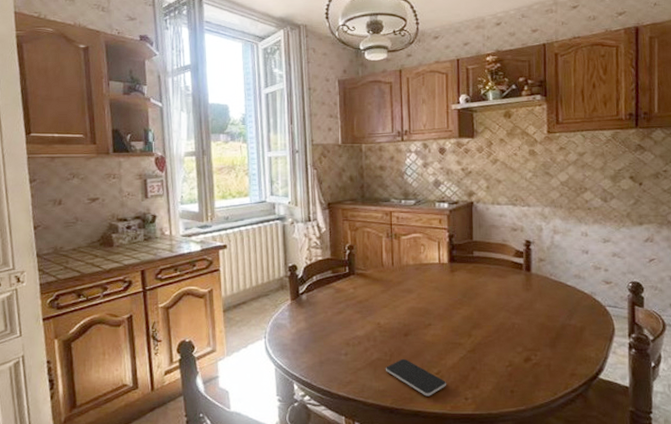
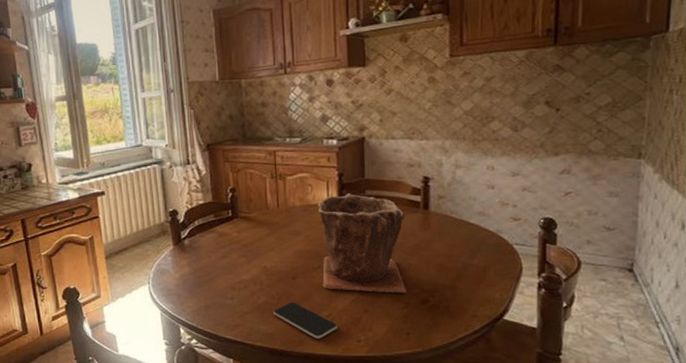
plant pot: none [429,254,511,352] -> present [317,193,406,293]

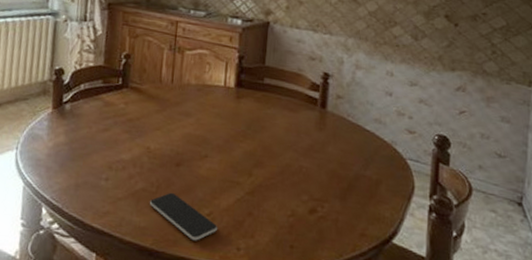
plant pot: present [317,193,406,293] -> none [207,78,302,199]

